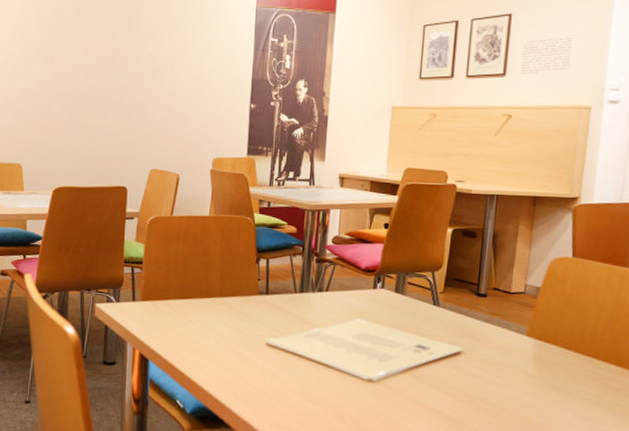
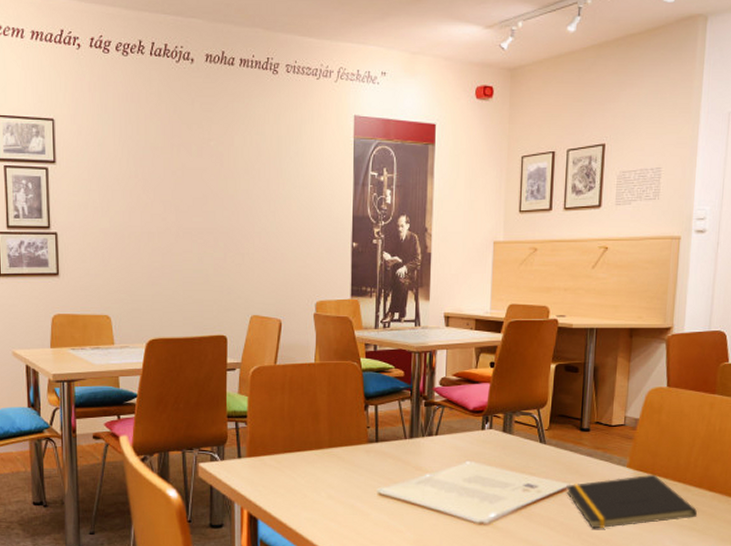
notepad: none [460,344,603,395] -> present [566,474,698,529]

